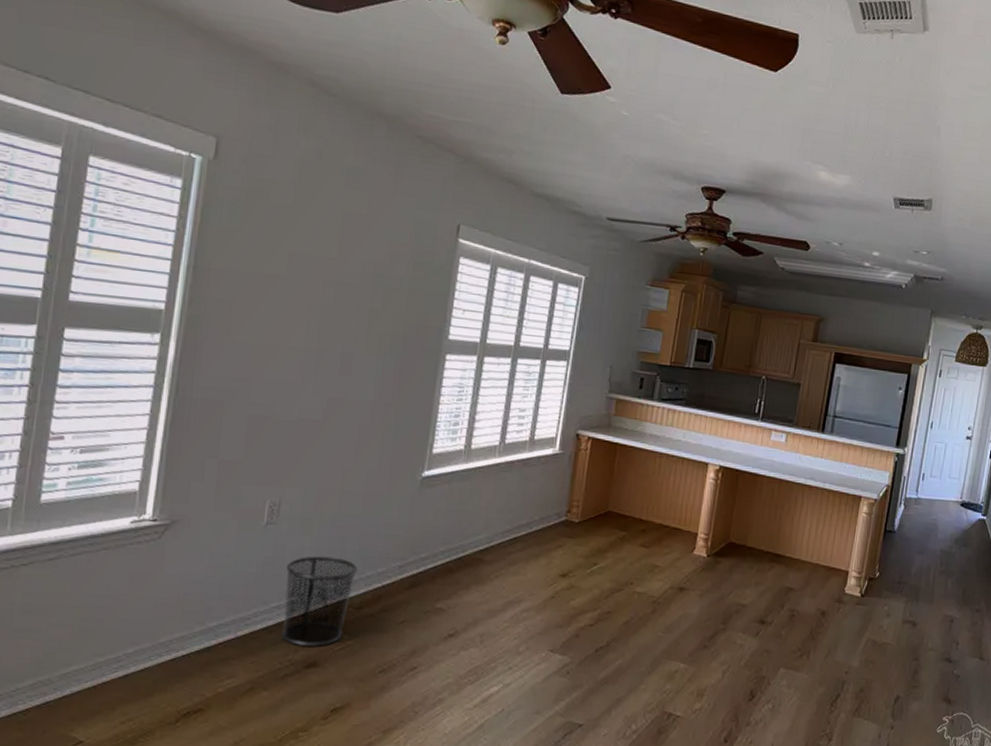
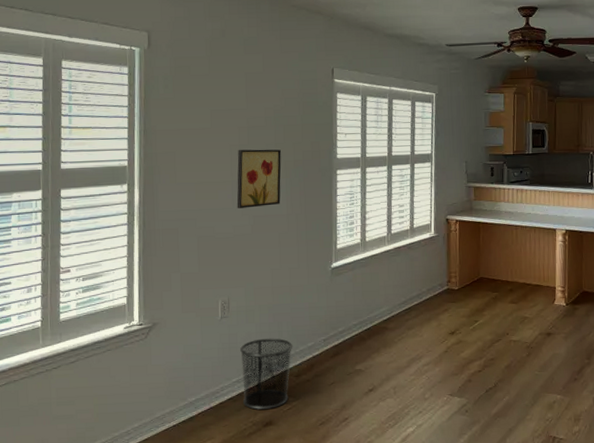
wall art: none [307,310,376,388] -> present [237,149,281,208]

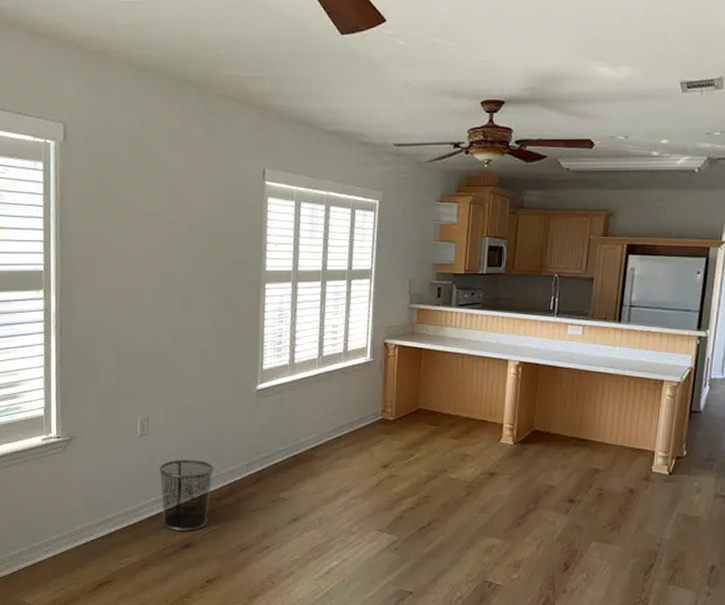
wall art: present [237,149,281,208] -> none [157,257,205,321]

